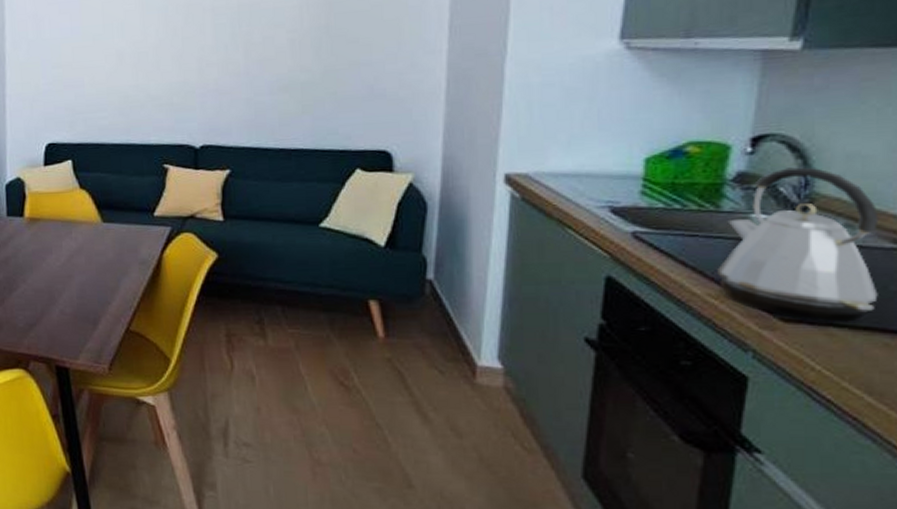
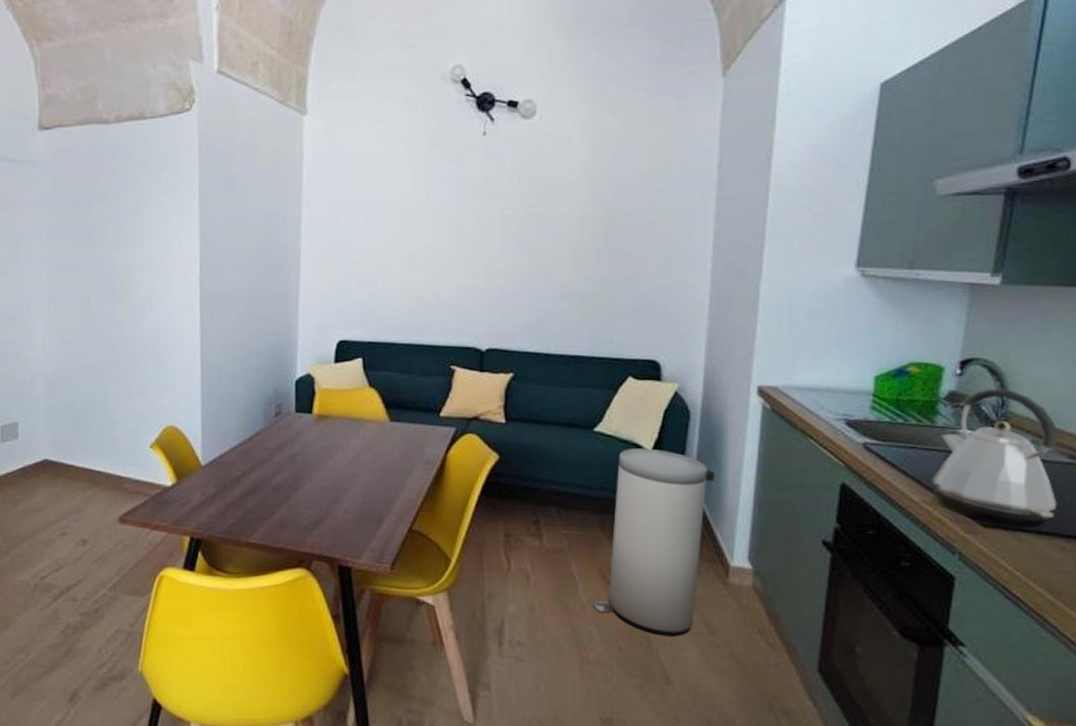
pedal bin: none [324,243,458,439] -> present [593,448,716,636]

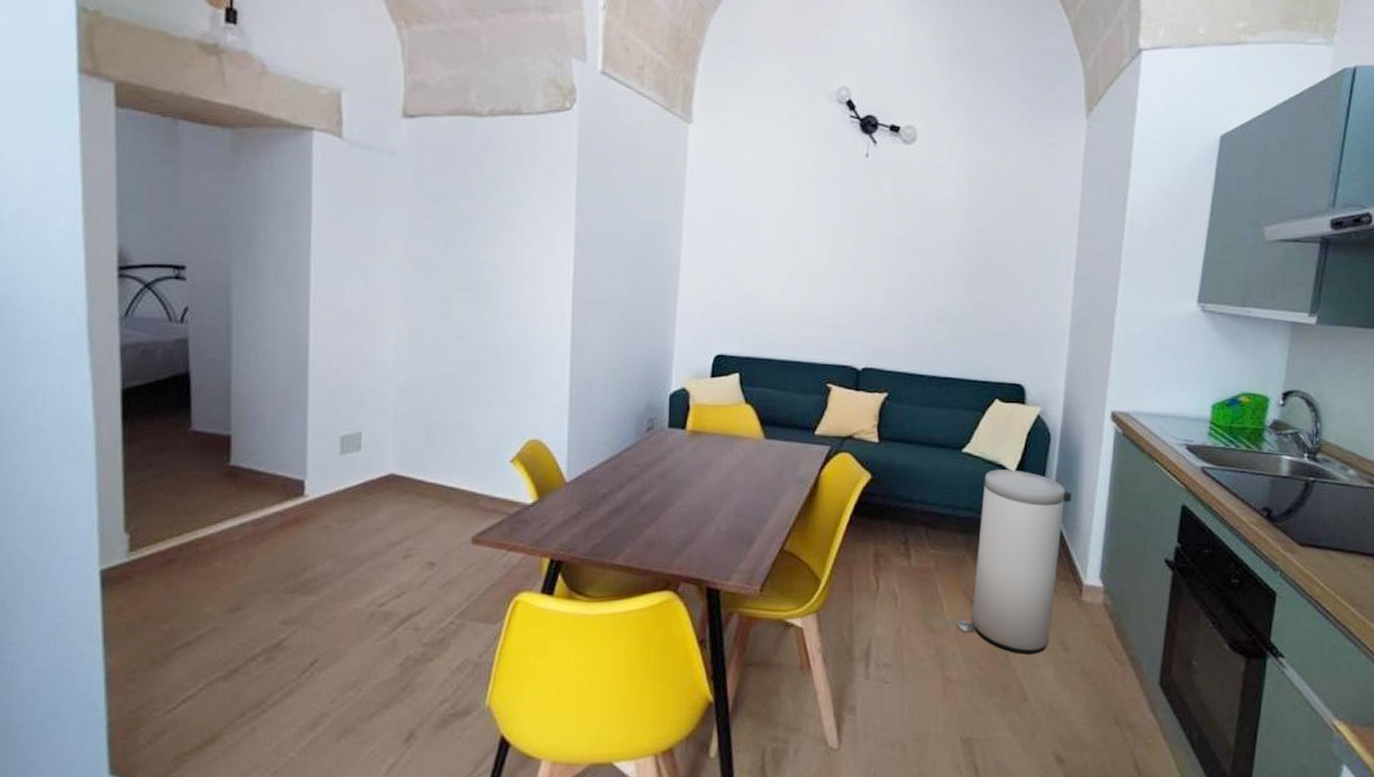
kettle: present [932,389,1059,526] -> none [1258,419,1361,545]

